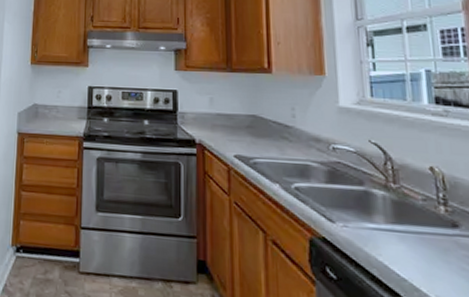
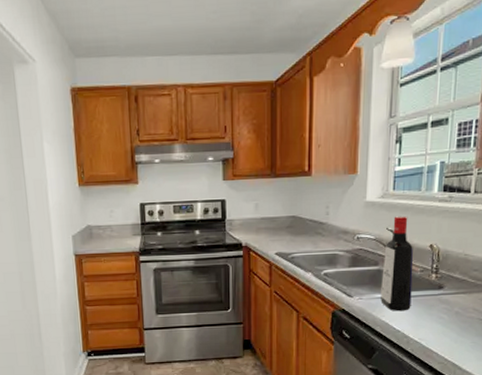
liquor bottle: none [369,127,417,253] -> present [380,216,414,312]

